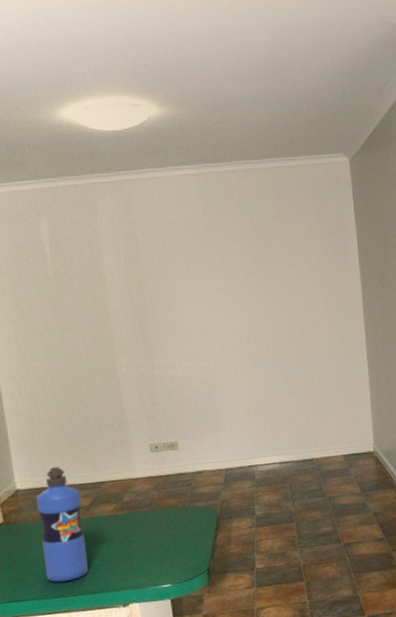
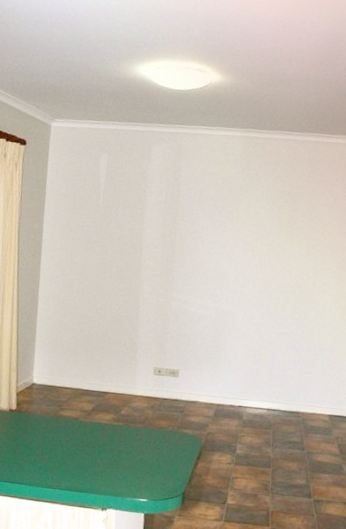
water bottle: present [36,467,88,582] -> none [41,370,86,475]

